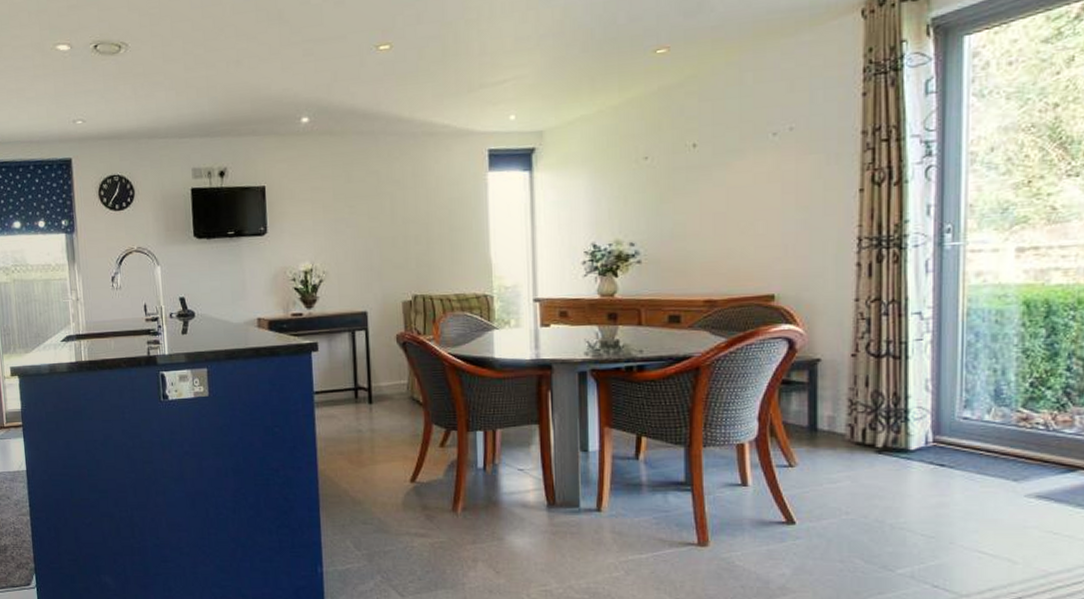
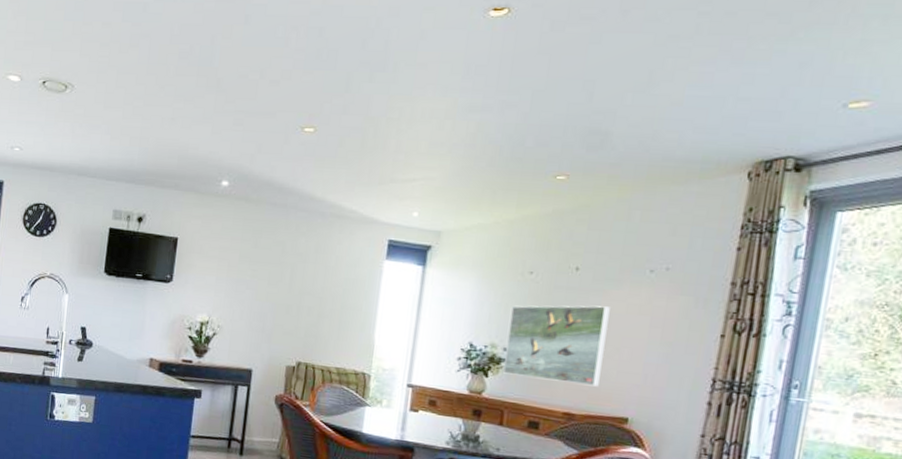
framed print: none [630,180,737,270] -> present [503,305,610,387]

